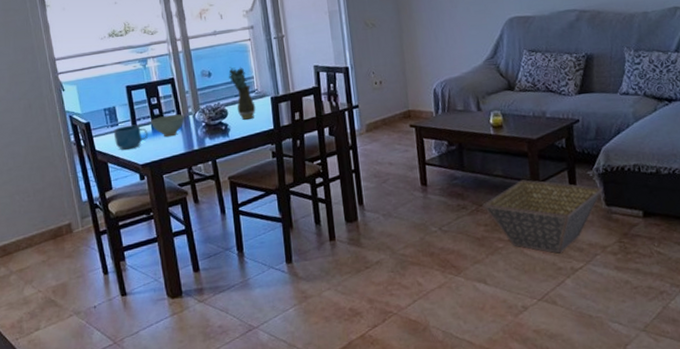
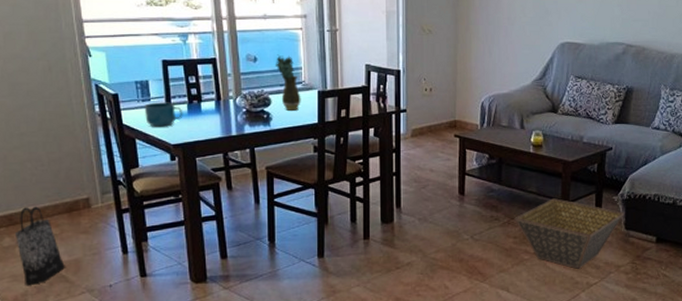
shopping bag: none [9,235,54,312] -> present [16,206,65,285]
bowl: present [150,114,185,137] -> none [186,97,225,119]

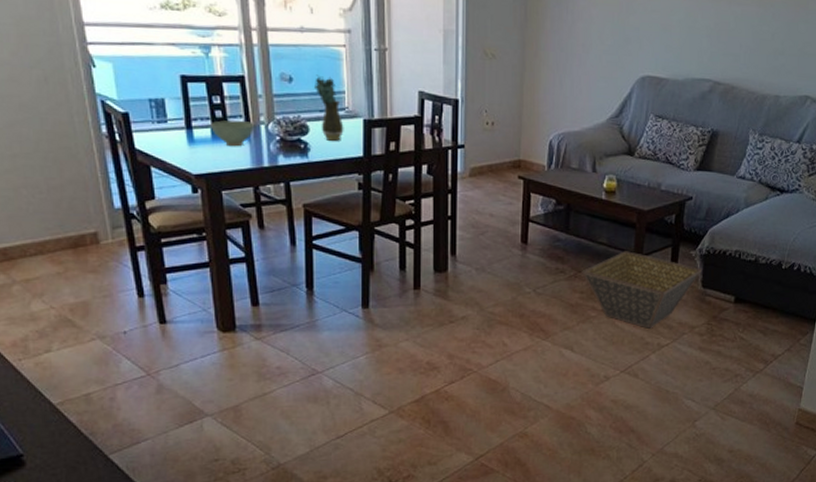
shopping bag: present [16,206,65,285] -> none [11,239,71,329]
cup: present [144,102,183,127] -> none [160,124,206,154]
bowl: none [186,97,225,119] -> present [209,120,255,147]

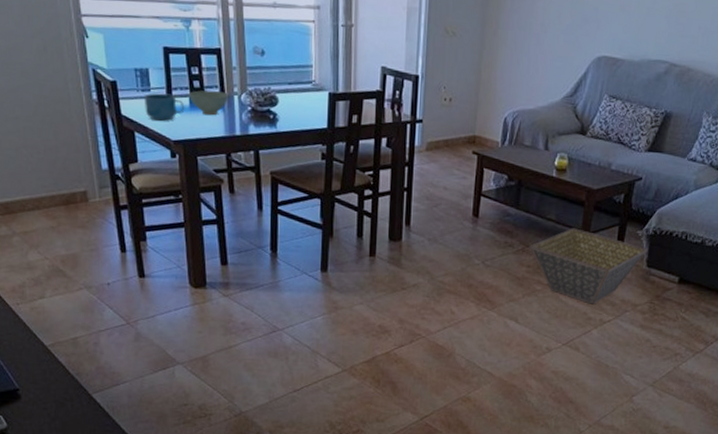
cup: none [160,124,206,154] -> present [143,93,185,121]
vase: present [313,75,344,141] -> none [283,49,311,113]

